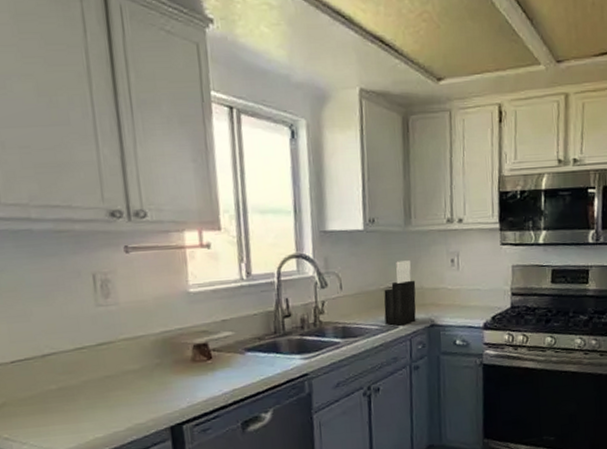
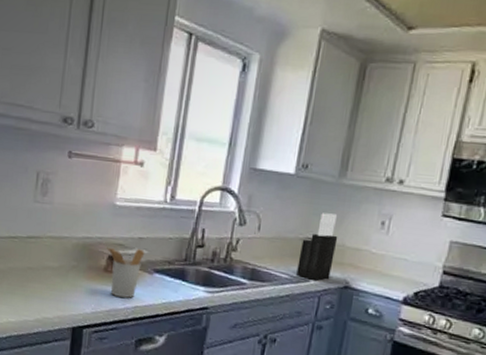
utensil holder: none [189,331,232,384] -> present [107,246,145,298]

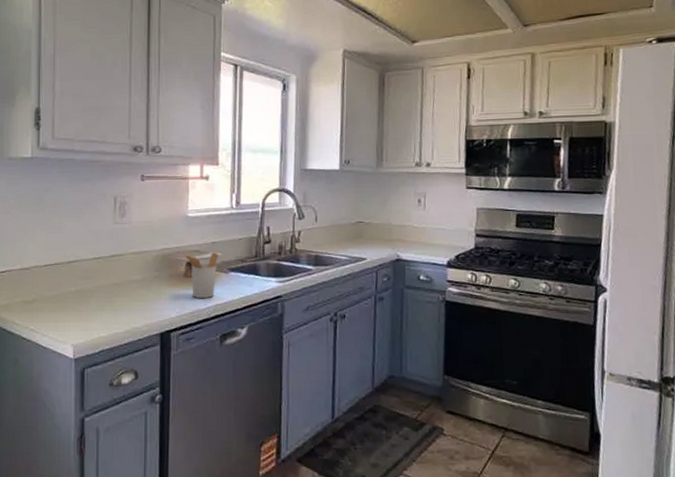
knife block: present [296,213,338,280] -> none [354,199,384,258]

